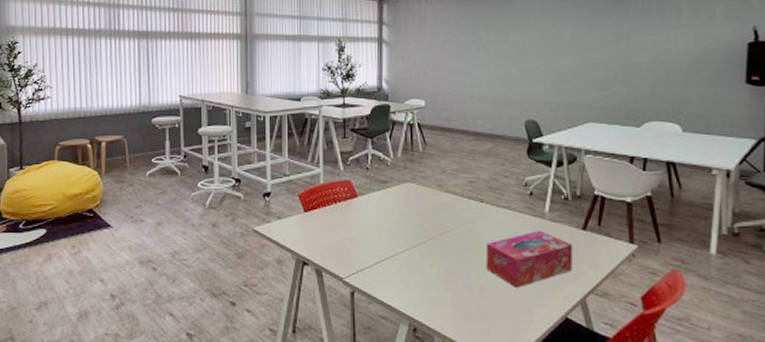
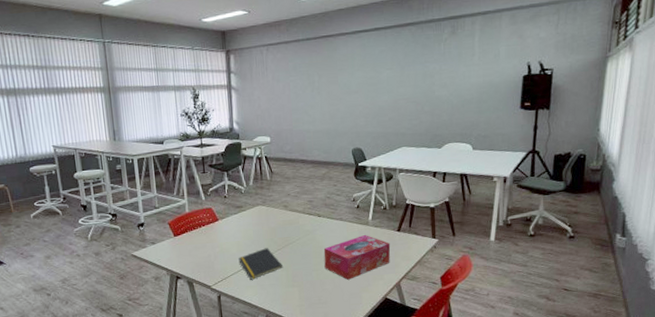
notepad: none [379,236,434,275] -> present [238,248,284,280]

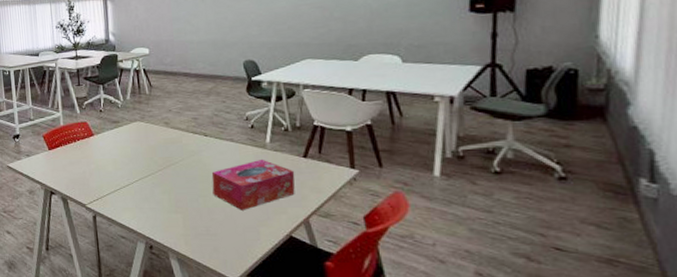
notepad: present [238,248,284,280] -> none [115,167,165,201]

